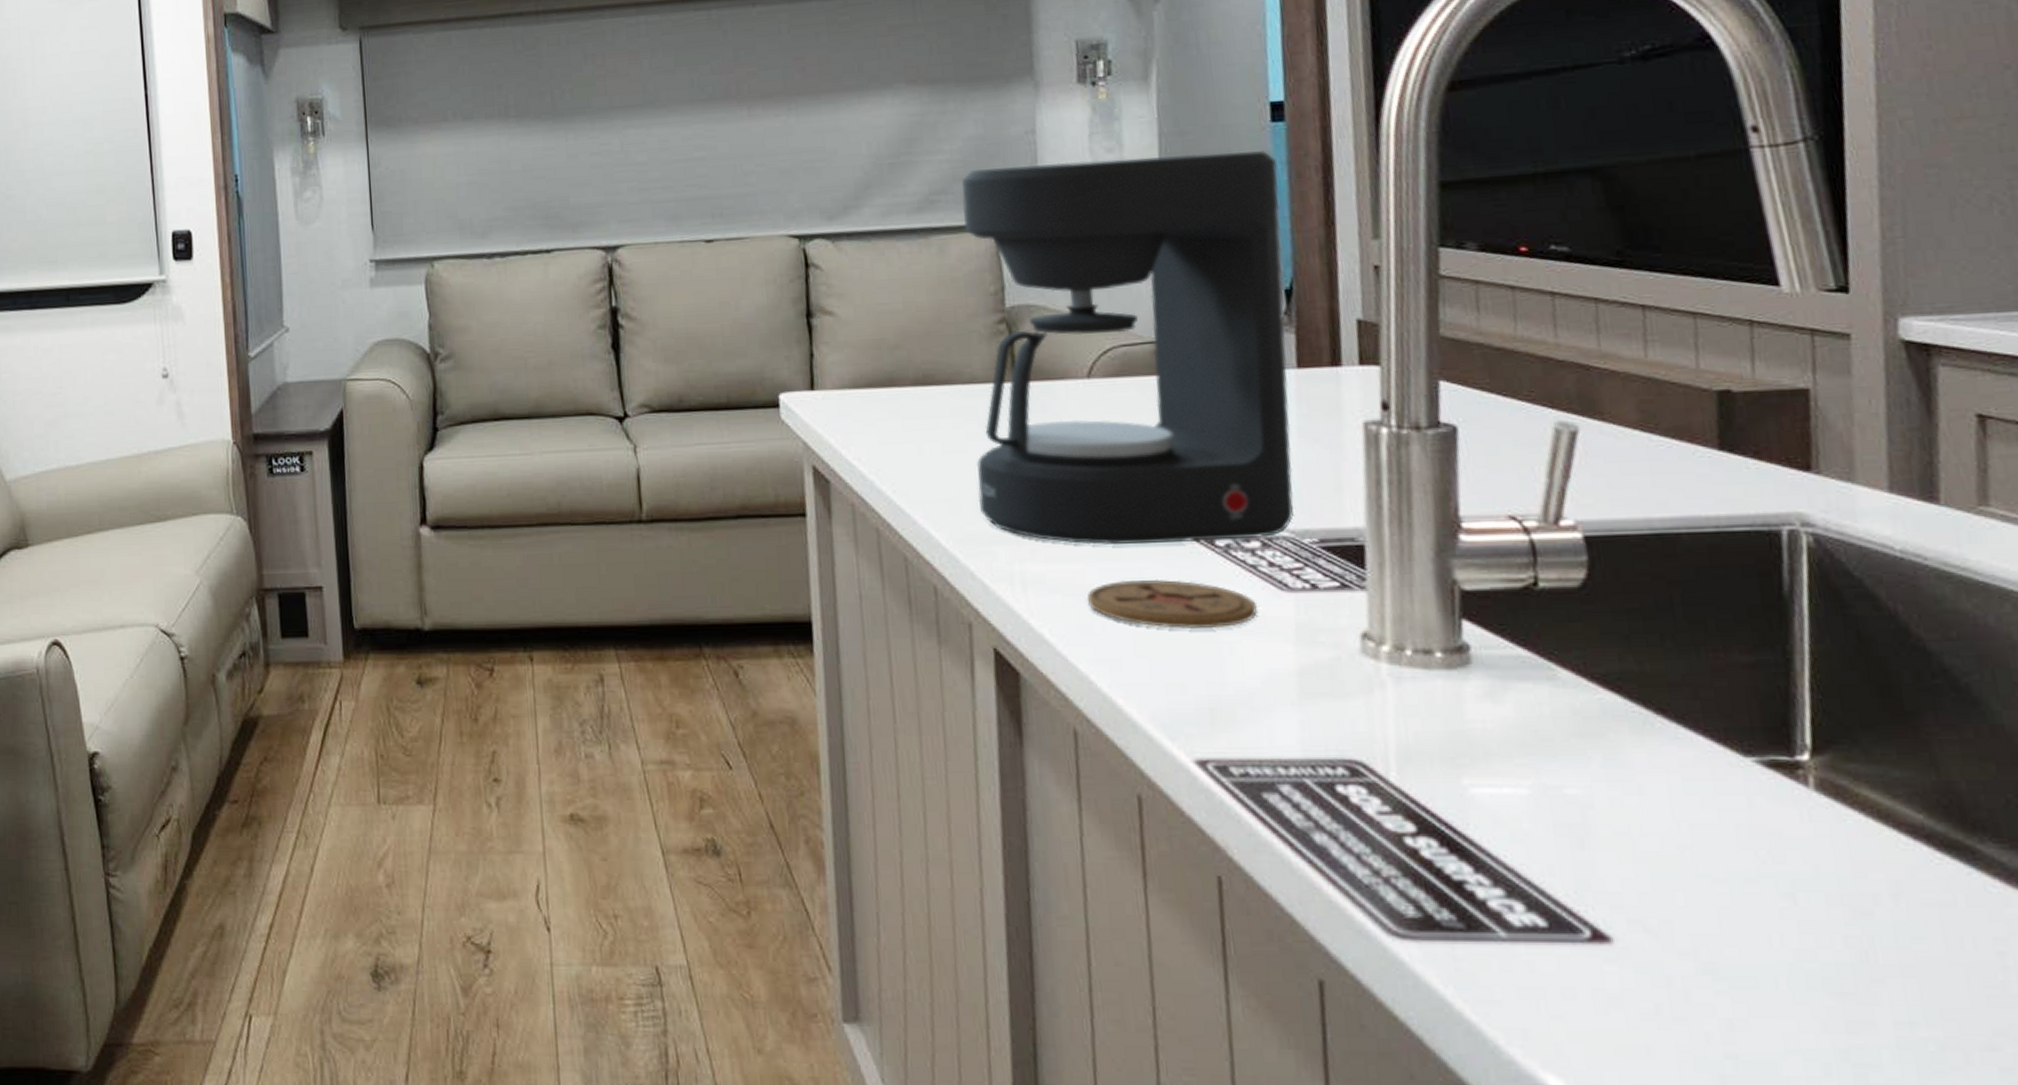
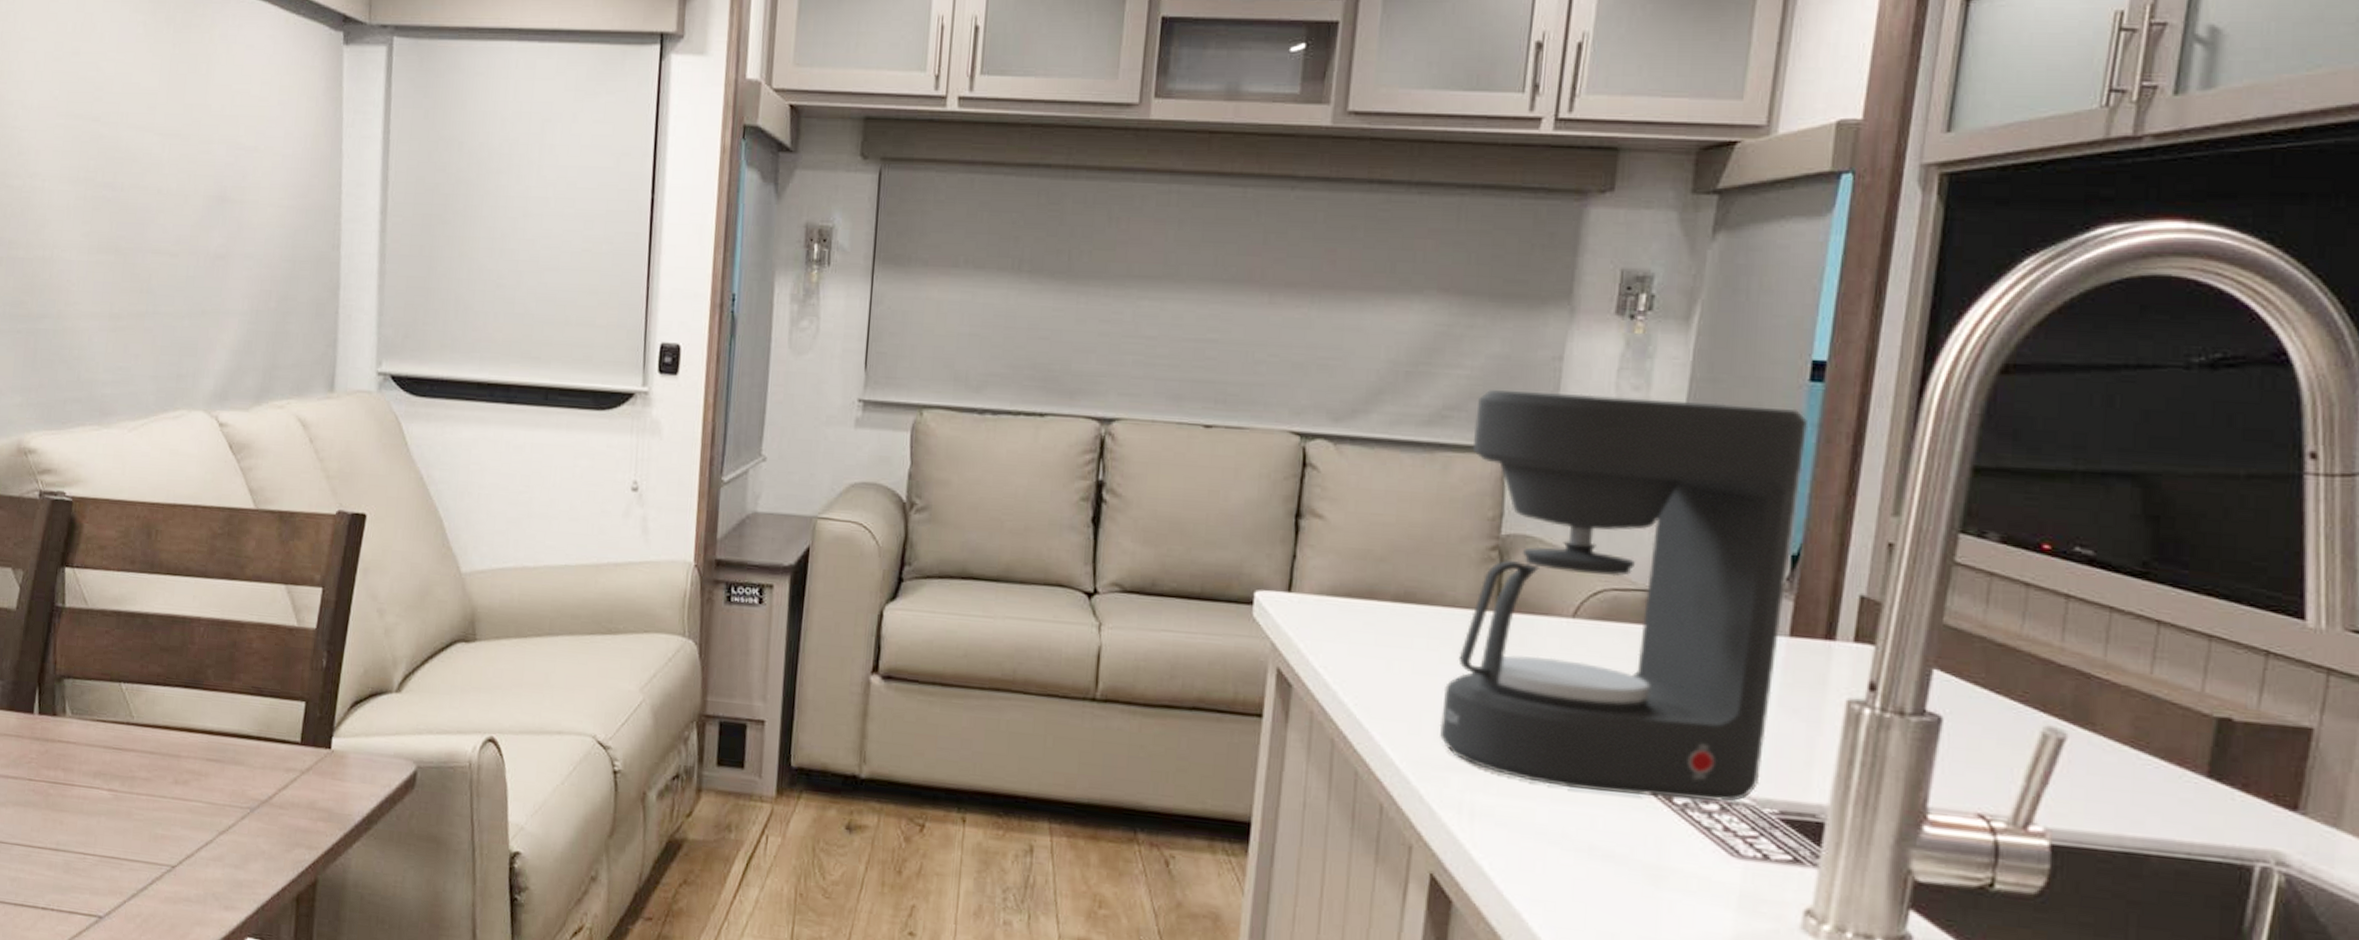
coaster: present [1087,579,1257,629] -> none [1534,824,1704,886]

